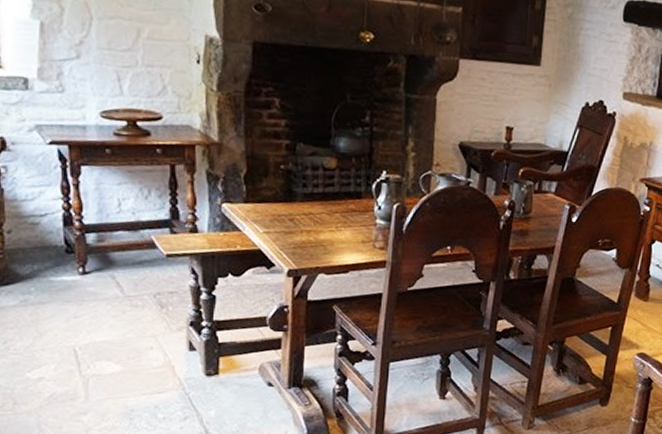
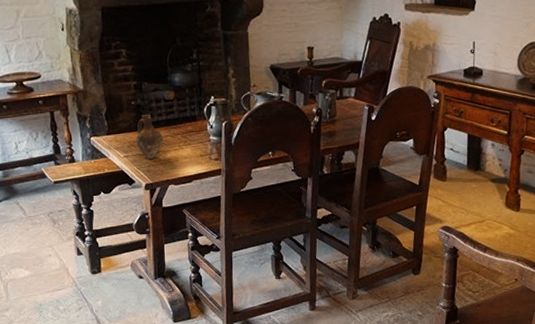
ceramic jug: none [281,182,317,239] -> present [136,114,163,159]

